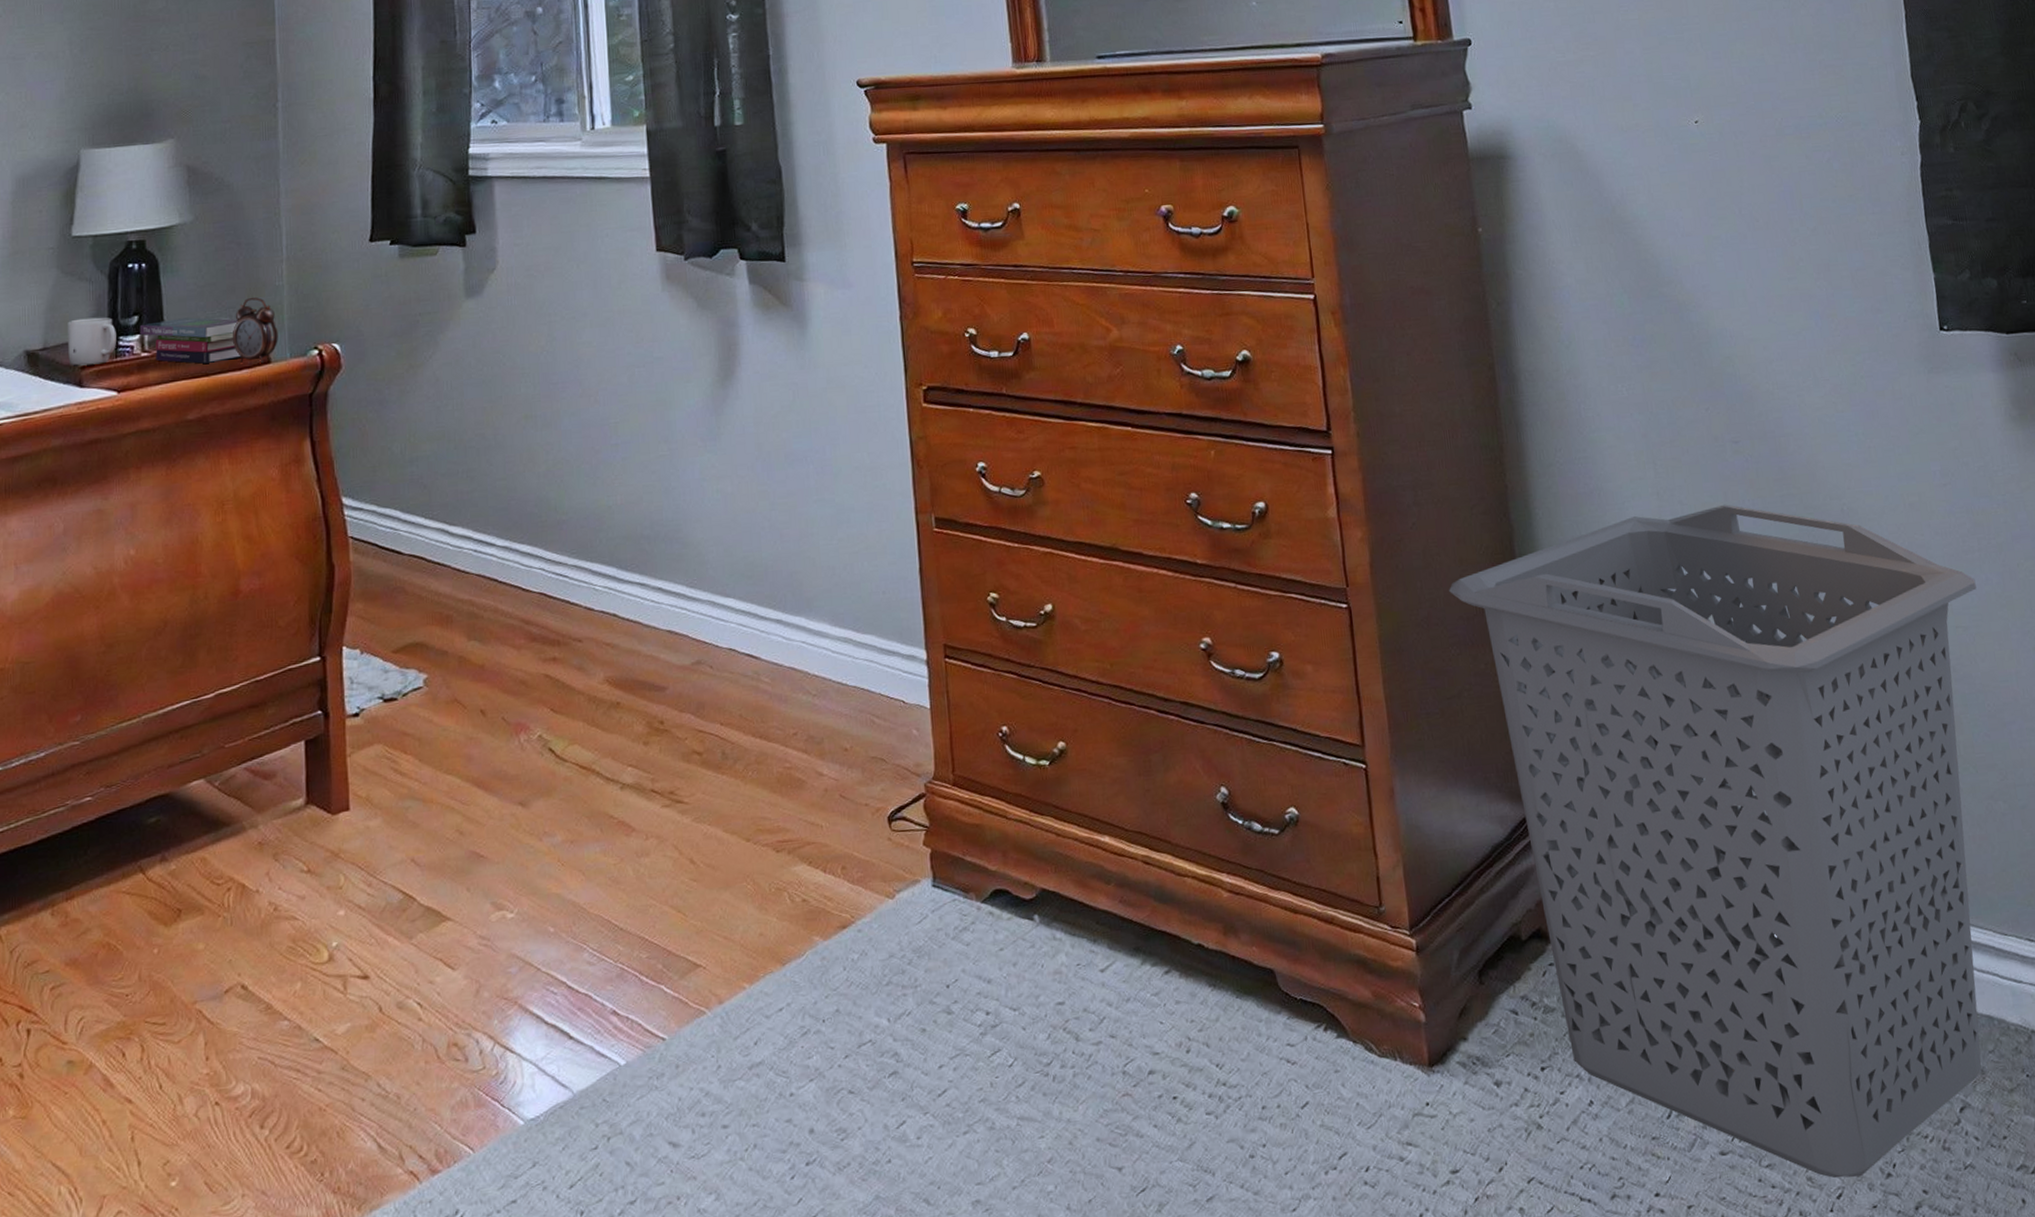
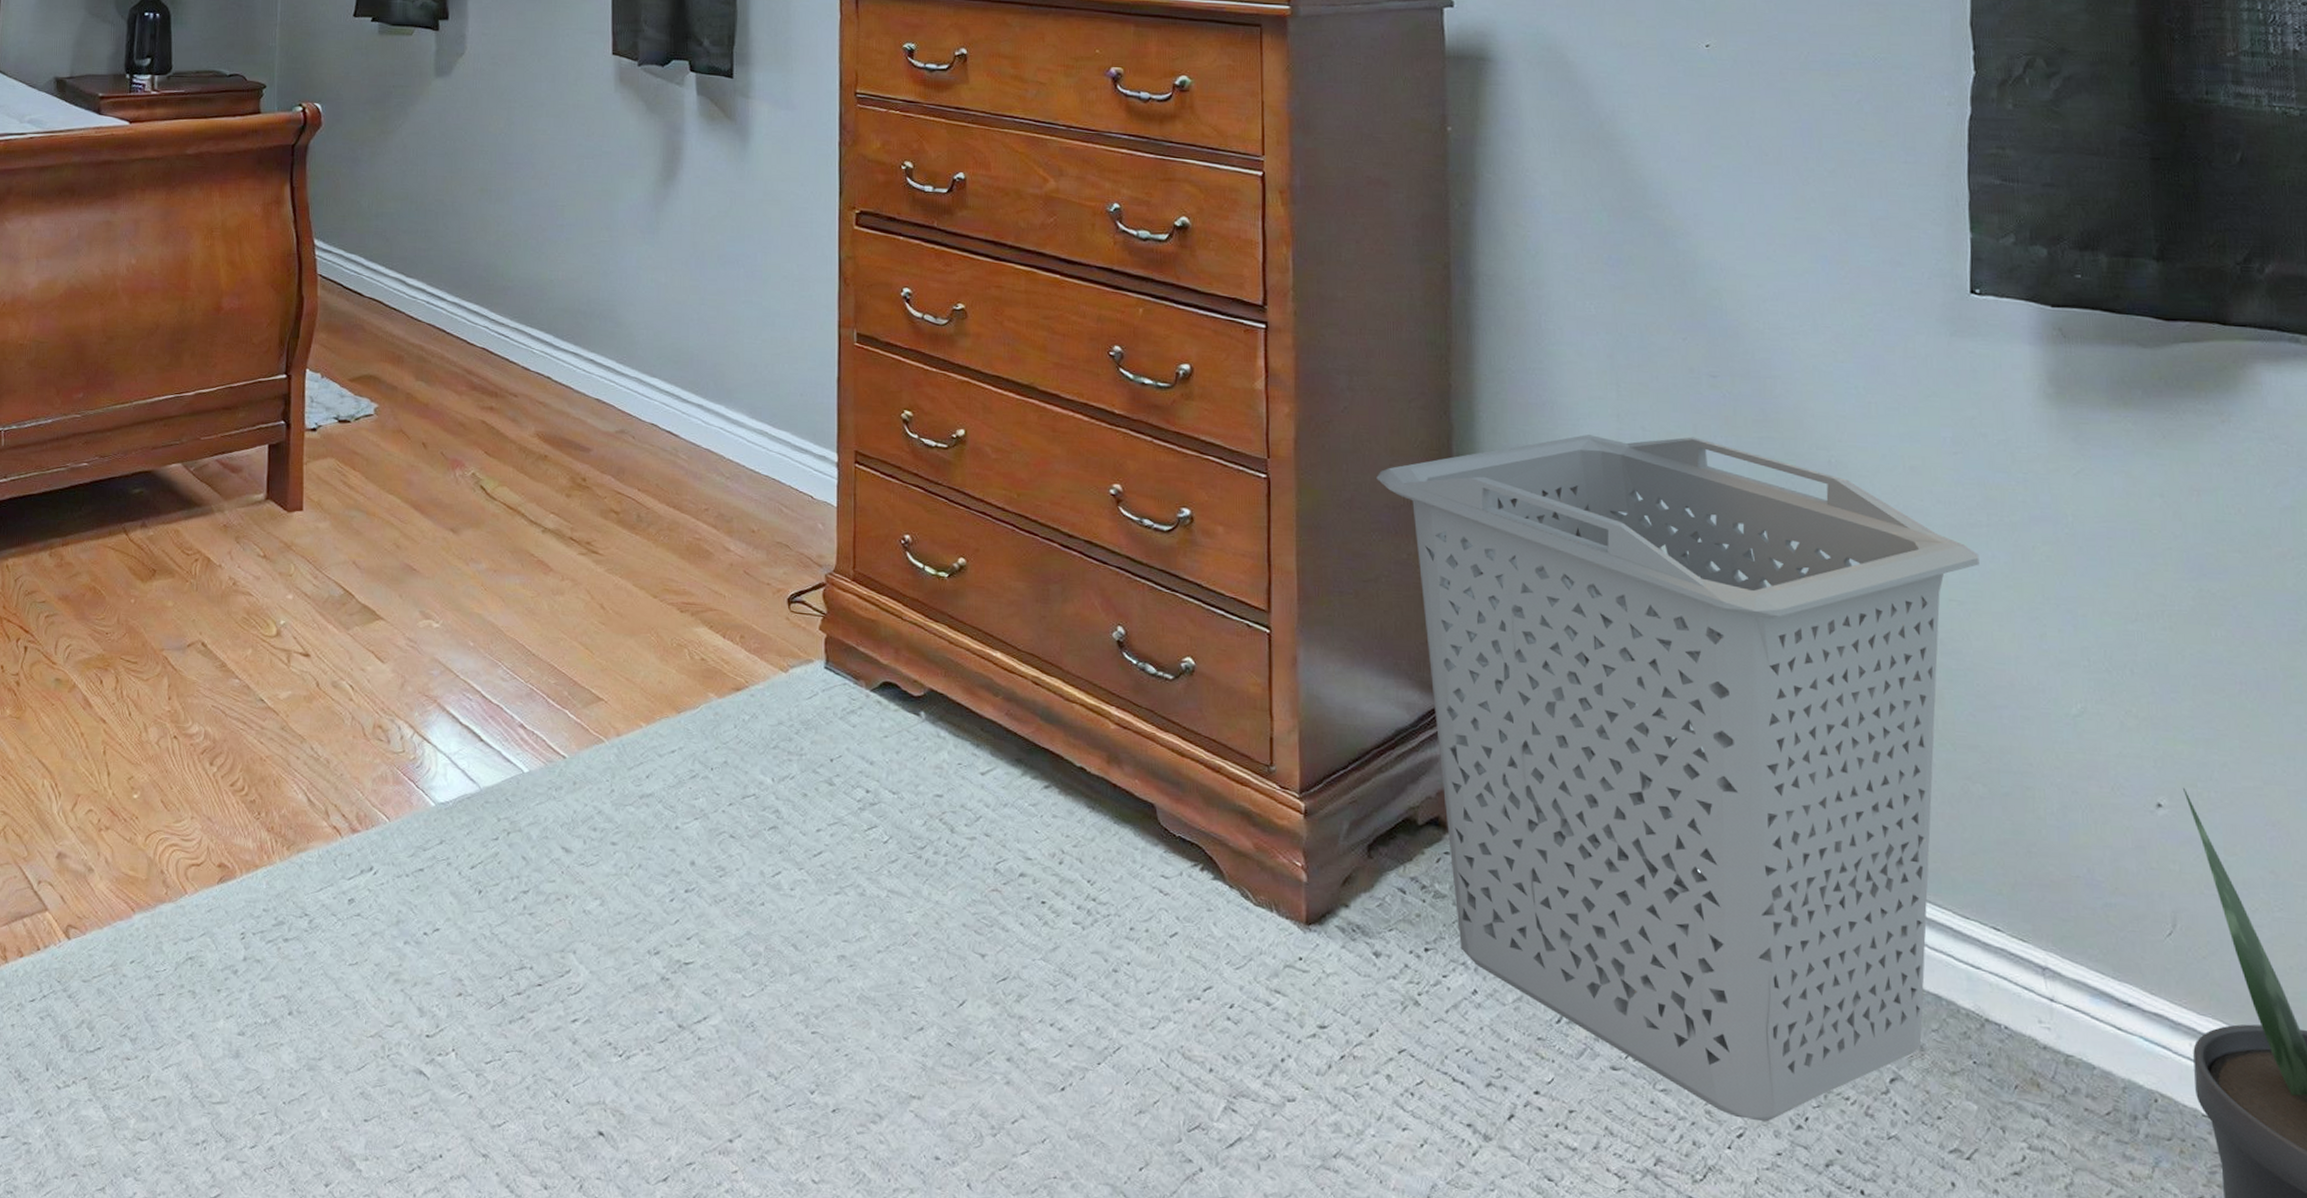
mug: present [68,317,116,366] -> none [90,55,131,97]
books: present [139,317,241,364] -> none [151,65,236,108]
alarm clock: present [232,297,278,364] -> none [228,54,269,113]

